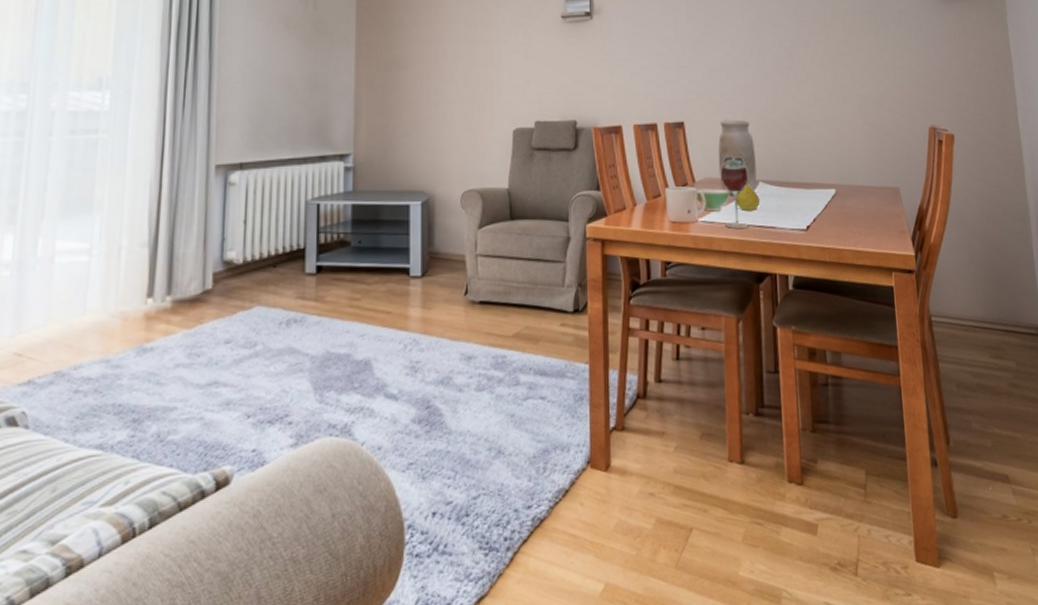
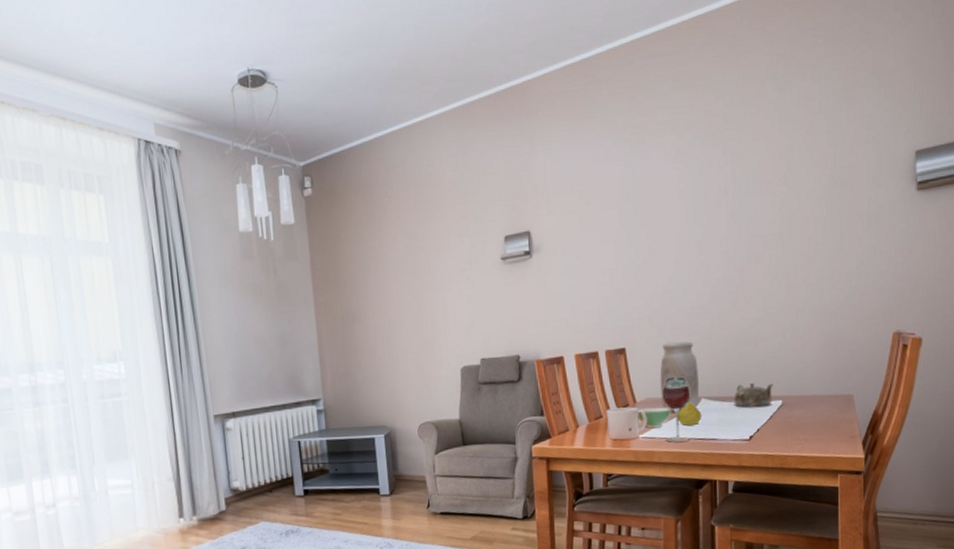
teapot: none [789,169,826,196] -> present [733,383,773,409]

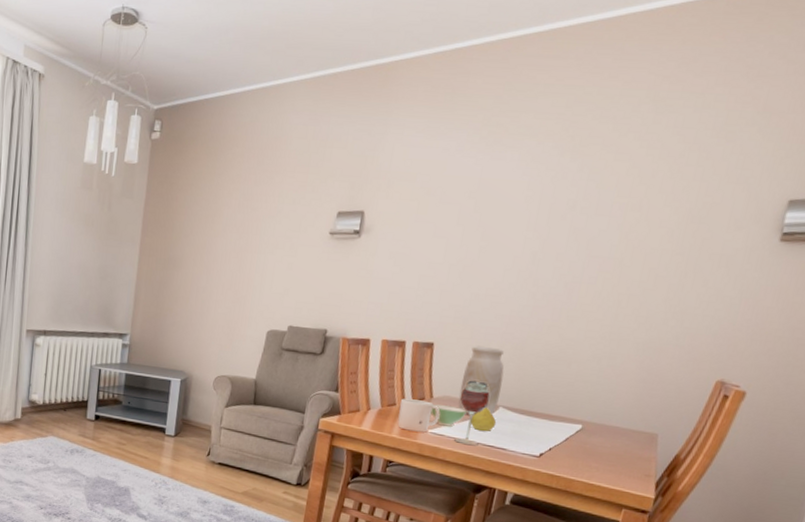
teapot: present [733,383,773,409] -> none [531,401,577,429]

